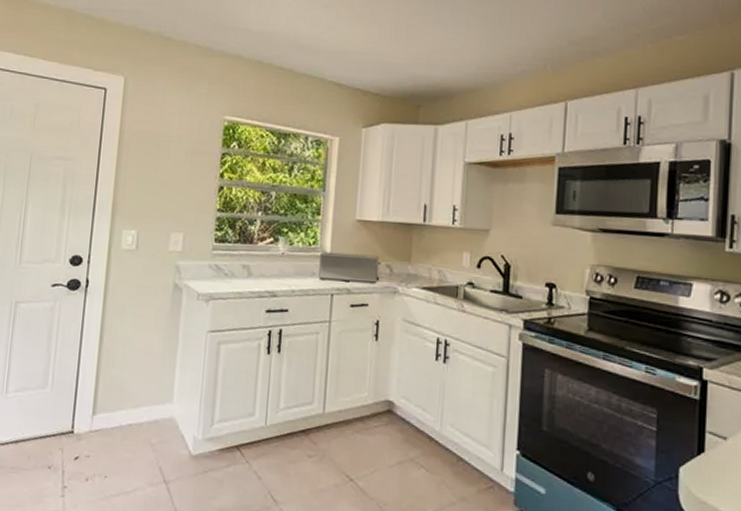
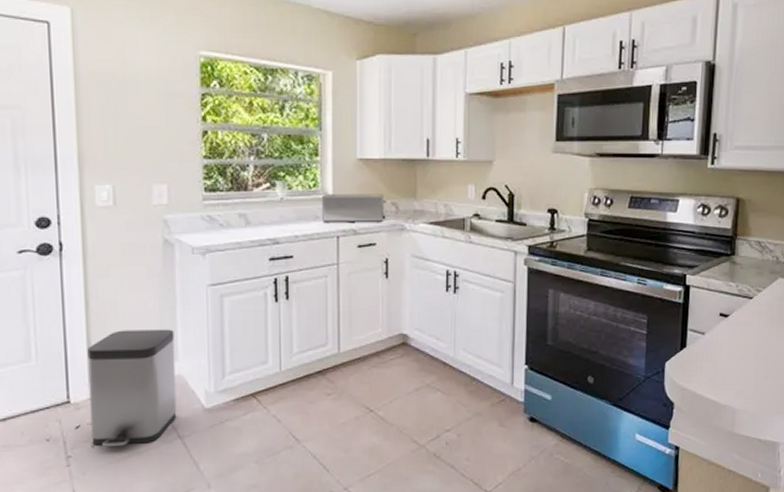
pedal bin: none [87,367,173,484] -> present [87,329,177,446]

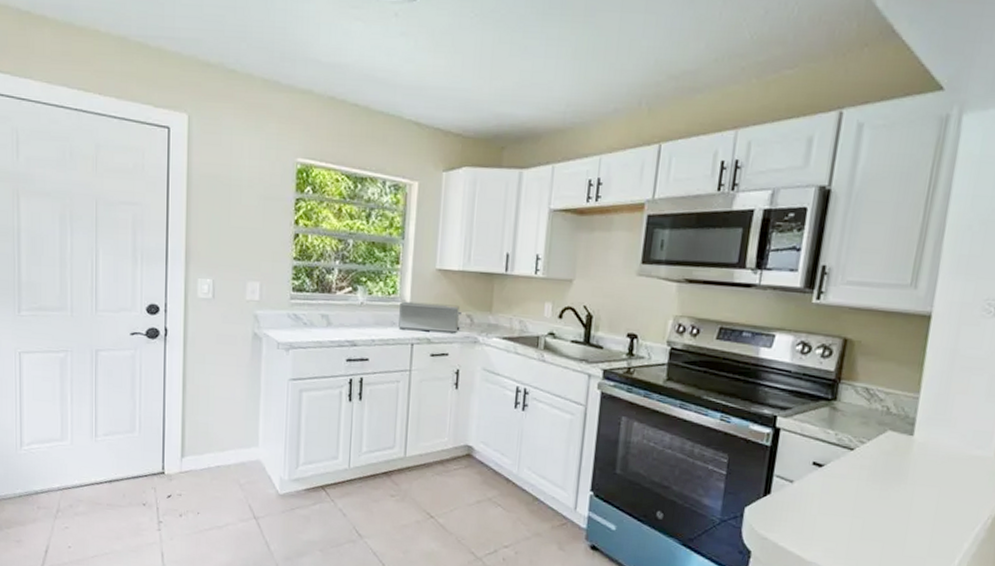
pedal bin: present [87,329,177,446] -> none [180,413,257,520]

